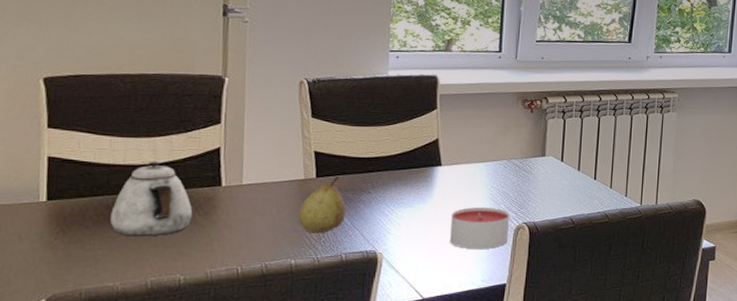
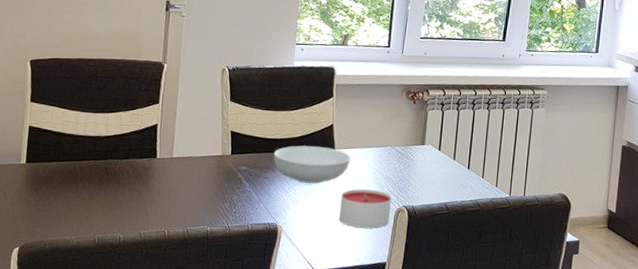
teapot: present [110,162,193,237] -> none [71,134,133,199]
fruit: present [298,177,346,234] -> none [215,154,254,205]
serving bowl: none [368,163,461,204] -> present [273,145,351,184]

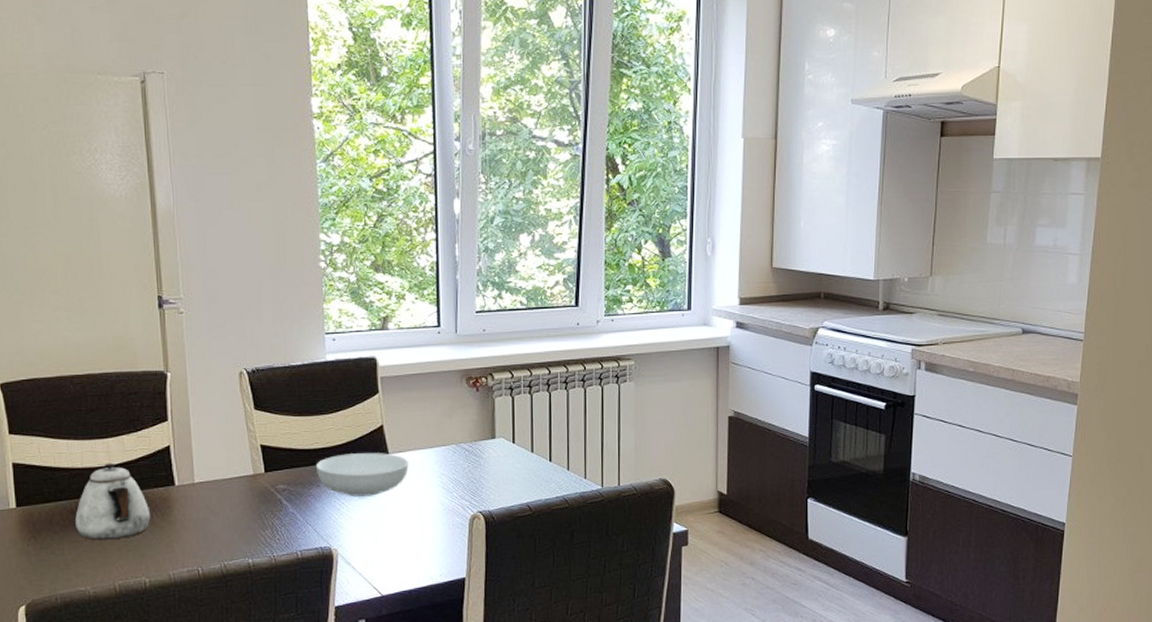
teapot: none [71,134,133,199] -> present [75,463,151,540]
candle: present [339,189,391,228] -> none [403,496,463,542]

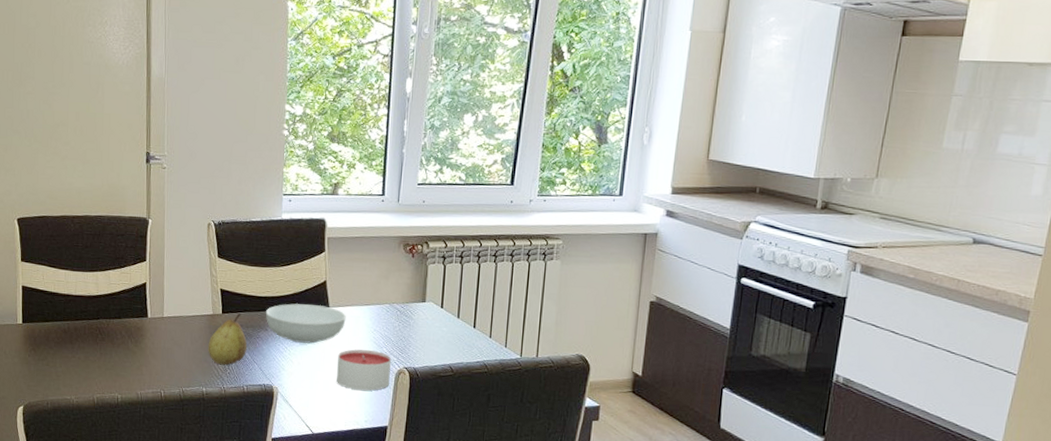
teapot: present [75,463,151,540] -> none [67,293,126,359]
fruit: none [251,470,297,531] -> present [208,313,247,365]
candle: none [403,496,463,542] -> present [337,349,391,391]

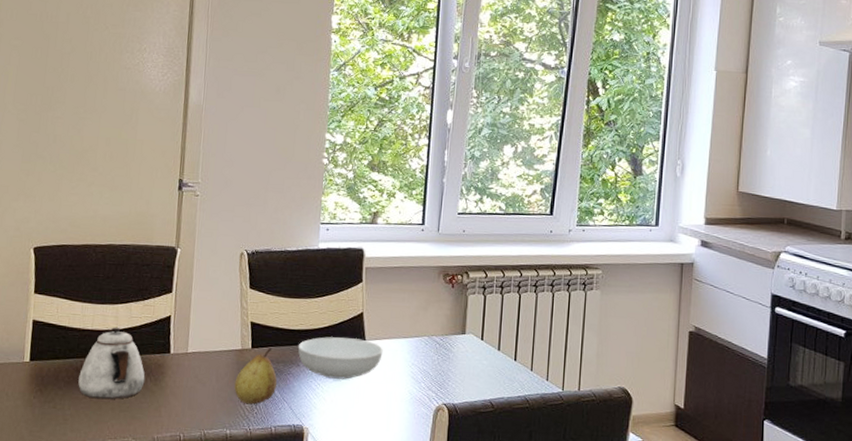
teapot: none [67,293,126,359] -> present [78,327,145,400]
candle: present [337,349,391,391] -> none [372,385,429,430]

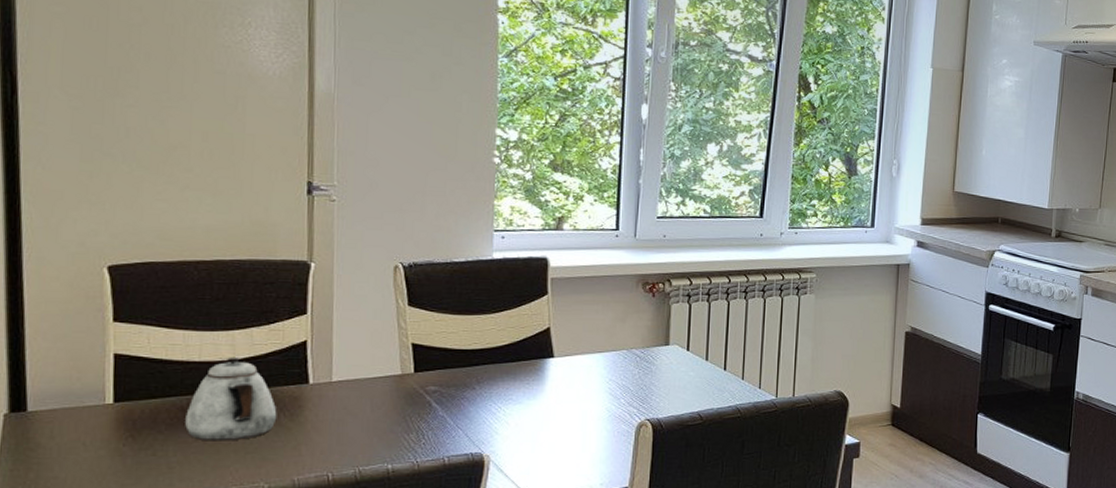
fruit: present [234,348,277,405] -> none [395,371,448,435]
serving bowl: present [297,337,383,380] -> none [472,355,575,400]

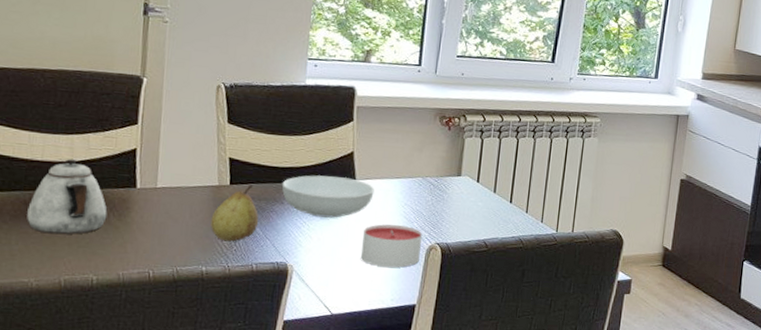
fruit: none [395,371,448,435] -> present [210,185,258,242]
serving bowl: none [472,355,575,400] -> present [281,175,375,218]
candle: none [565,402,630,449] -> present [361,224,422,268]

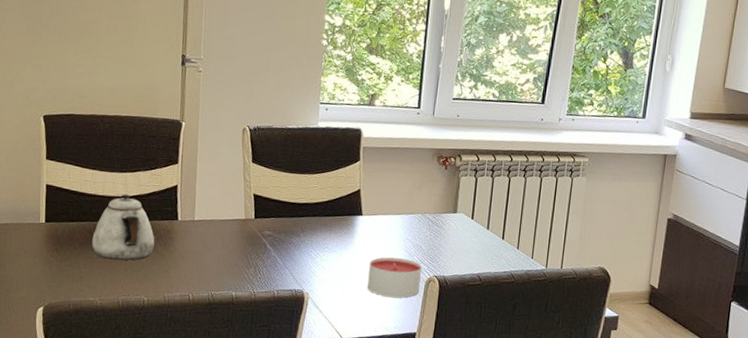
fruit: present [210,185,258,242] -> none [239,219,279,270]
serving bowl: present [281,175,375,218] -> none [298,210,379,251]

